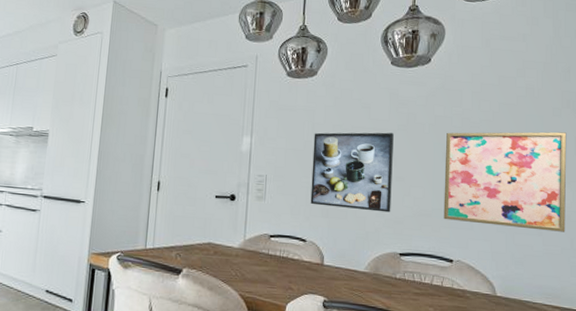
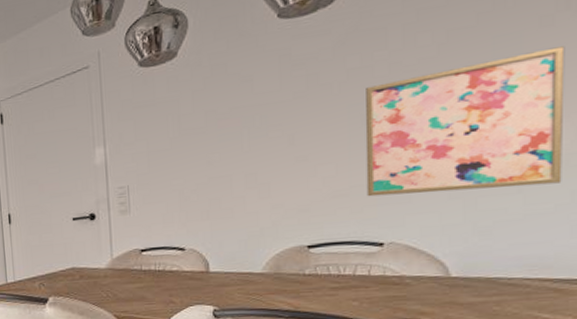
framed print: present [310,132,394,213] -> none [181,104,292,209]

